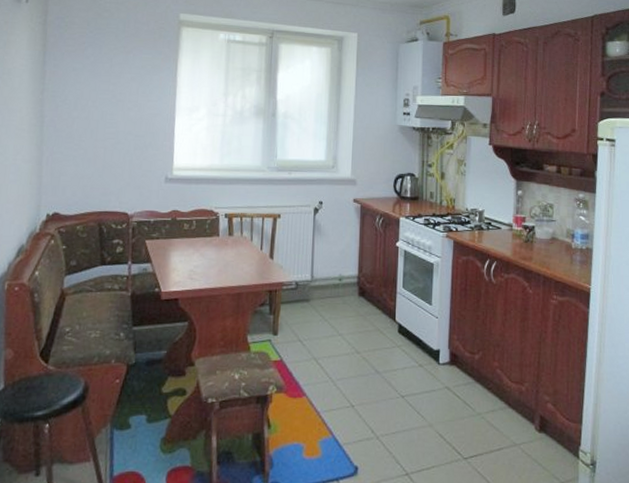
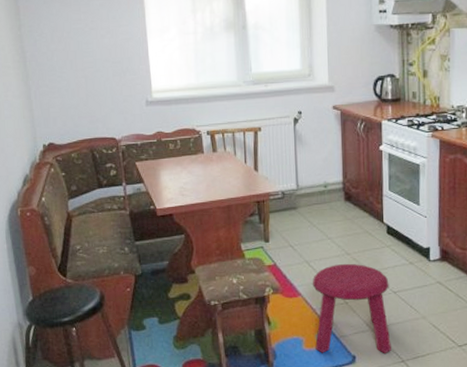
stool: none [316,362,398,465] -> present [312,263,391,353]

